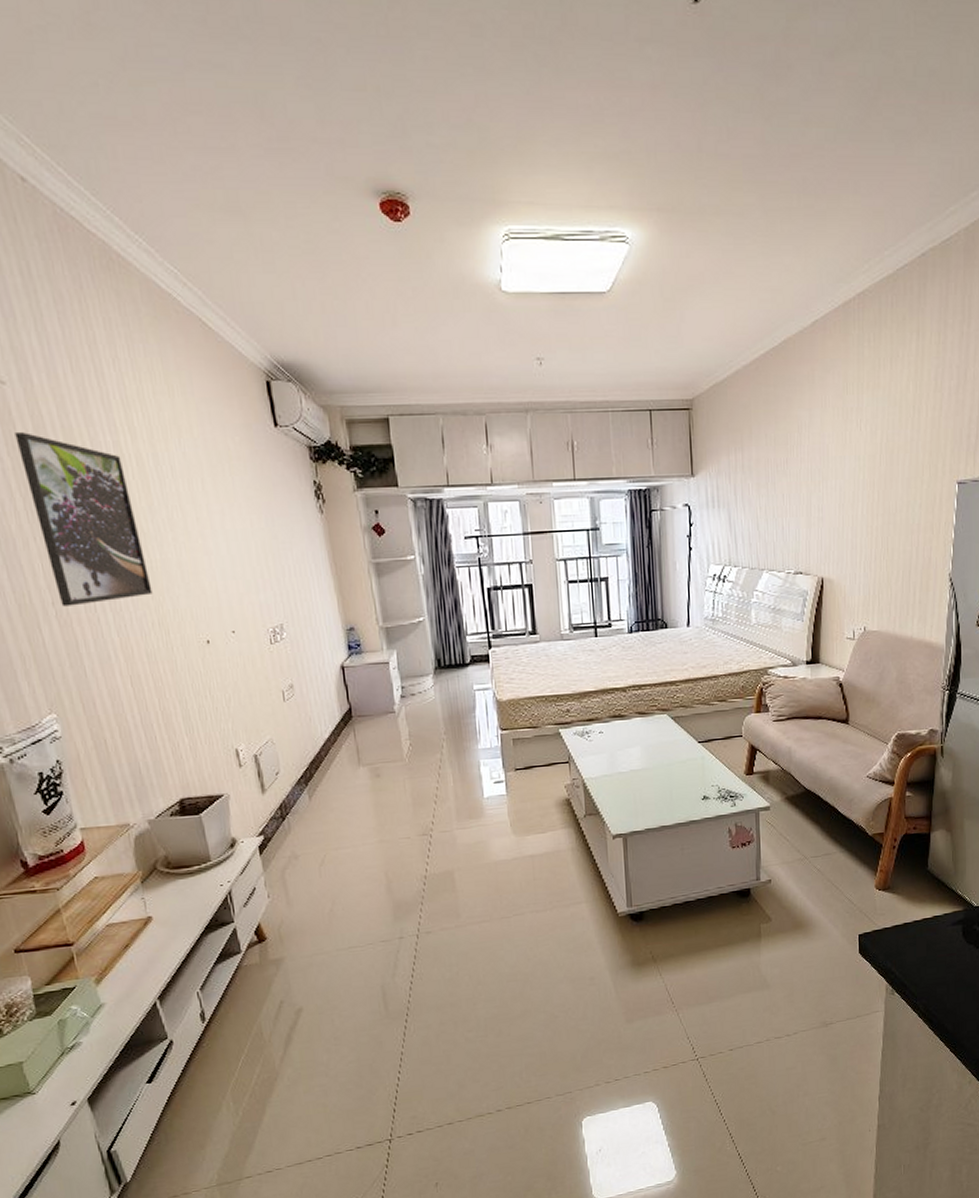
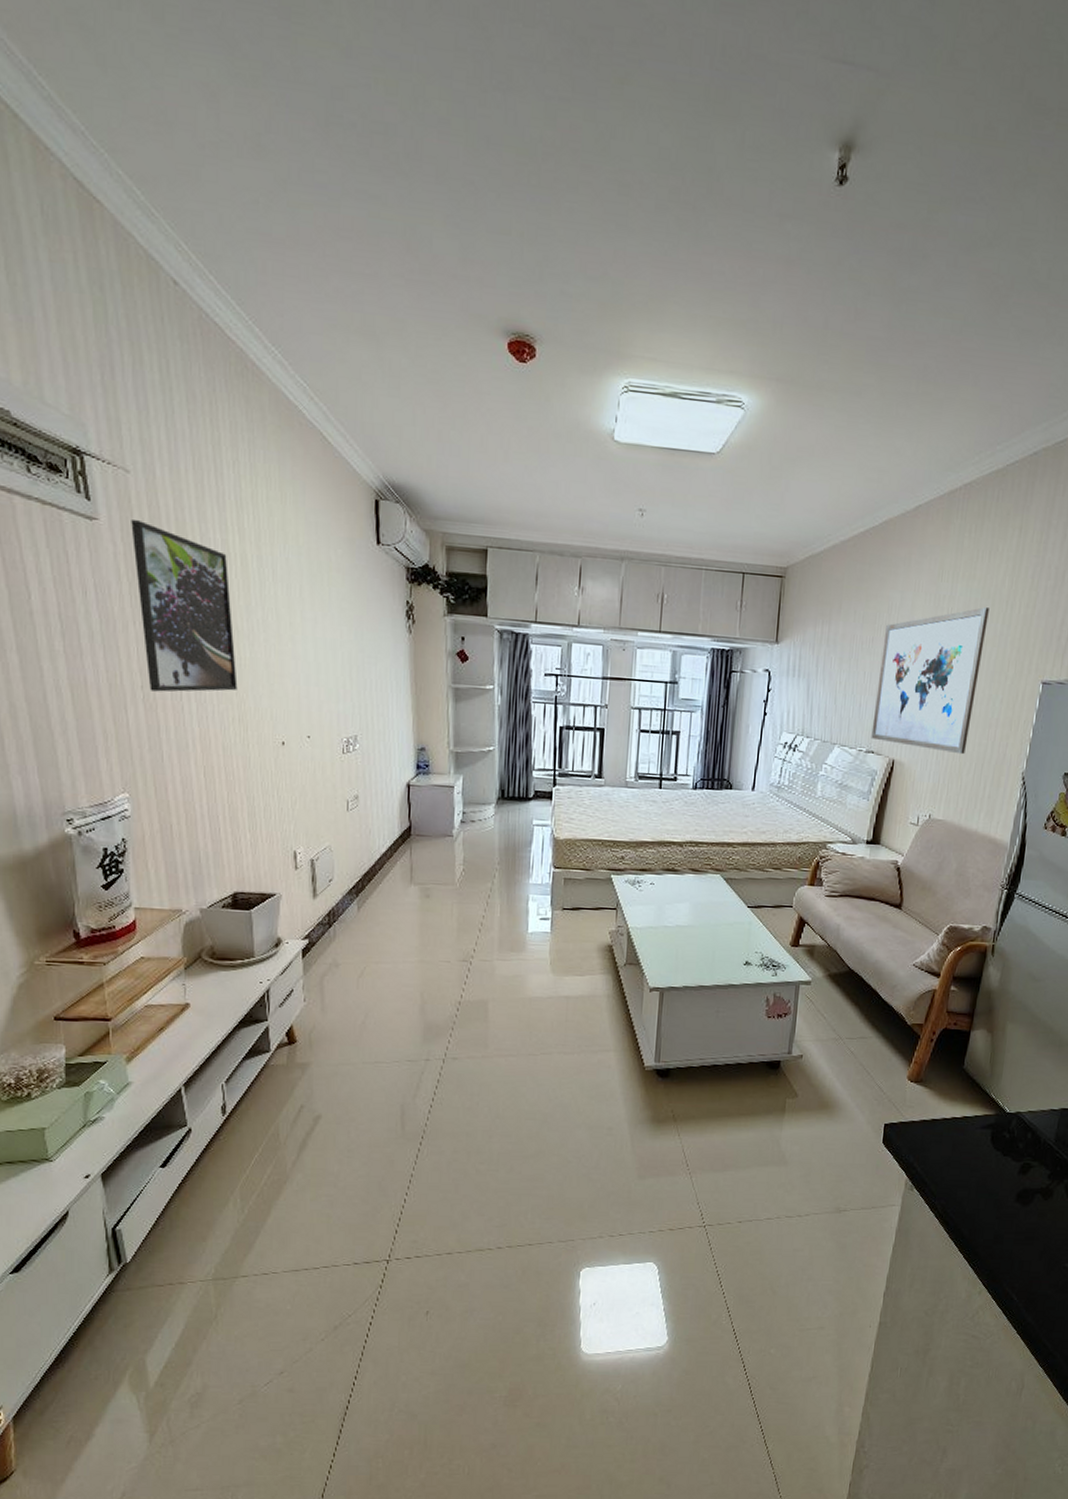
wall art: none [797,415,897,564] -> present [871,607,989,755]

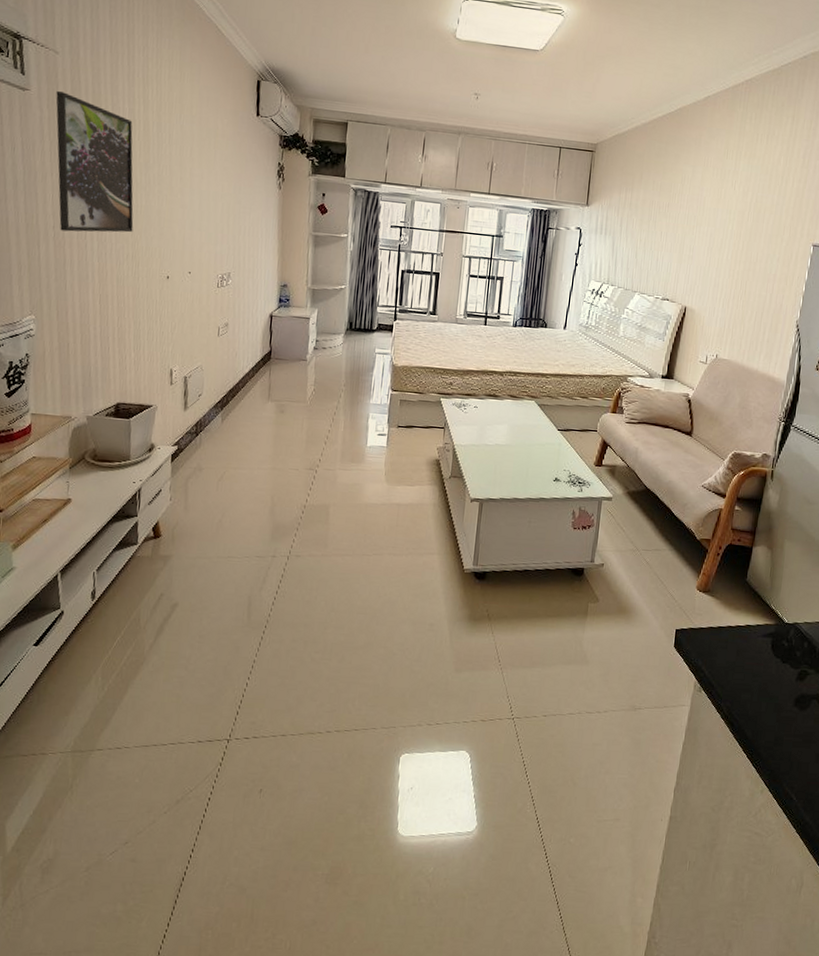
wall art: present [871,607,989,755] -> none [666,181,767,304]

